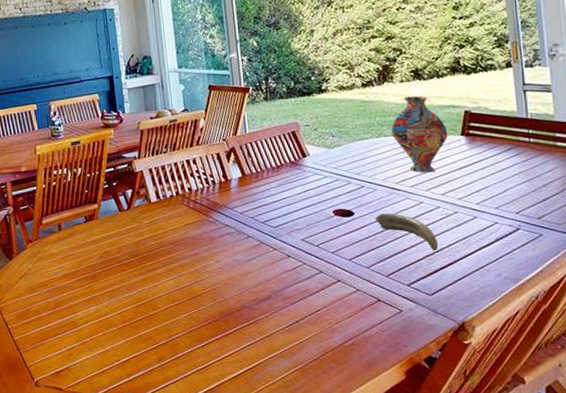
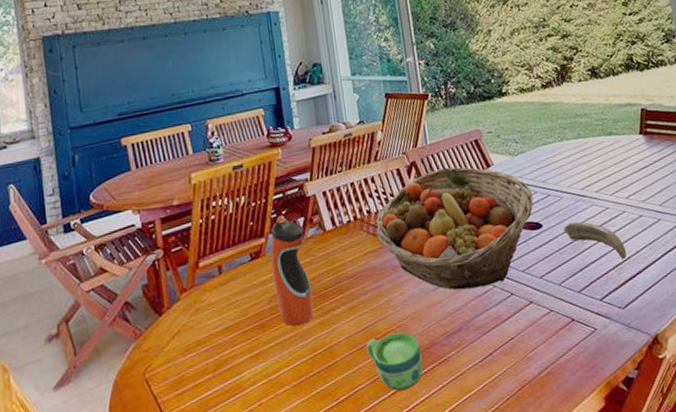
water bottle: none [102,187,139,280] -> present [271,216,314,327]
cup: none [183,294,234,343] -> present [366,332,424,391]
fruit basket: none [195,154,347,264] -> present [375,167,534,290]
vase: present [391,96,448,173] -> none [573,95,628,177]

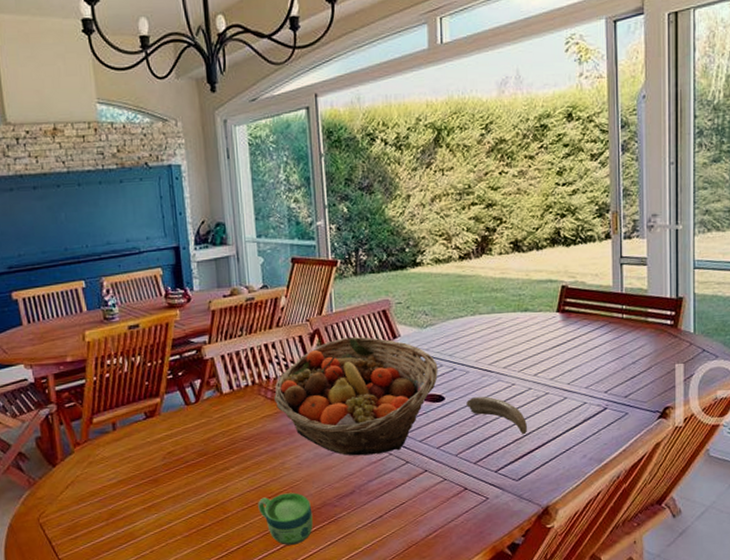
water bottle: present [271,216,314,327] -> none [165,377,208,483]

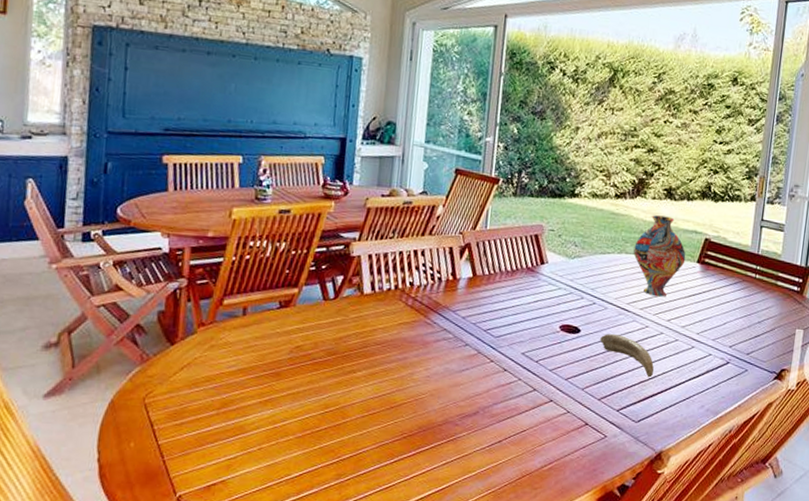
cup: present [258,492,313,545] -> none [378,405,433,460]
fruit basket: present [273,336,438,456] -> none [413,255,579,378]
vase: none [487,270,544,353] -> present [633,215,686,297]

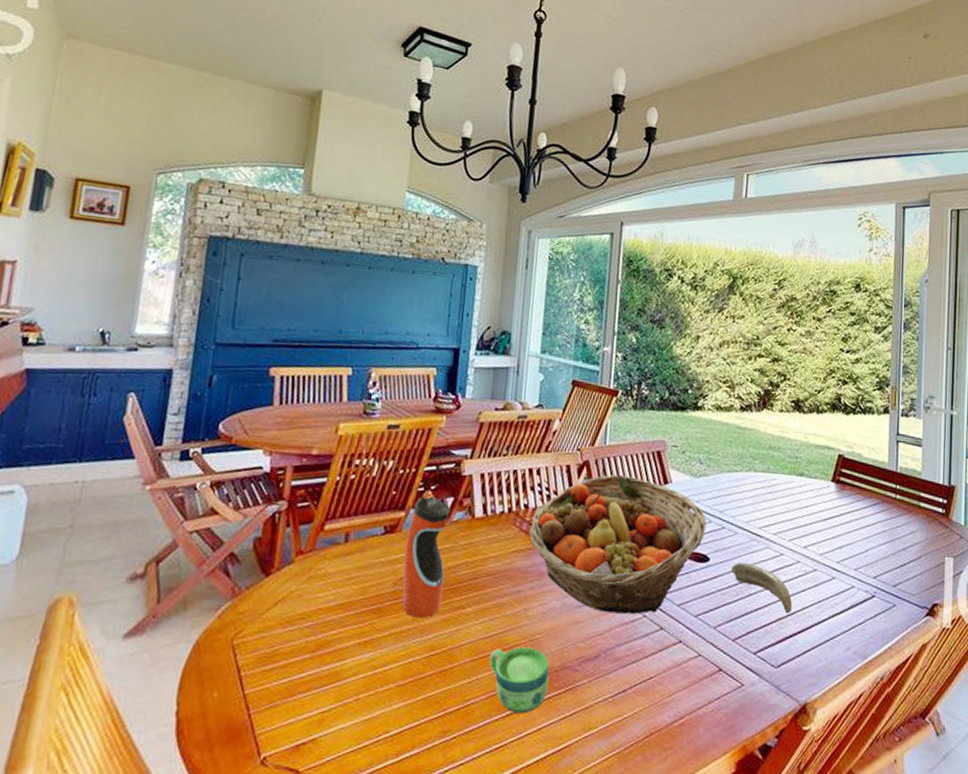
water bottle: none [297,270,341,381] -> present [402,491,451,618]
cup: none [378,405,433,460] -> present [489,647,550,714]
fruit basket: none [413,255,579,378] -> present [528,474,707,615]
vase: present [633,215,686,297] -> none [763,429,819,521]

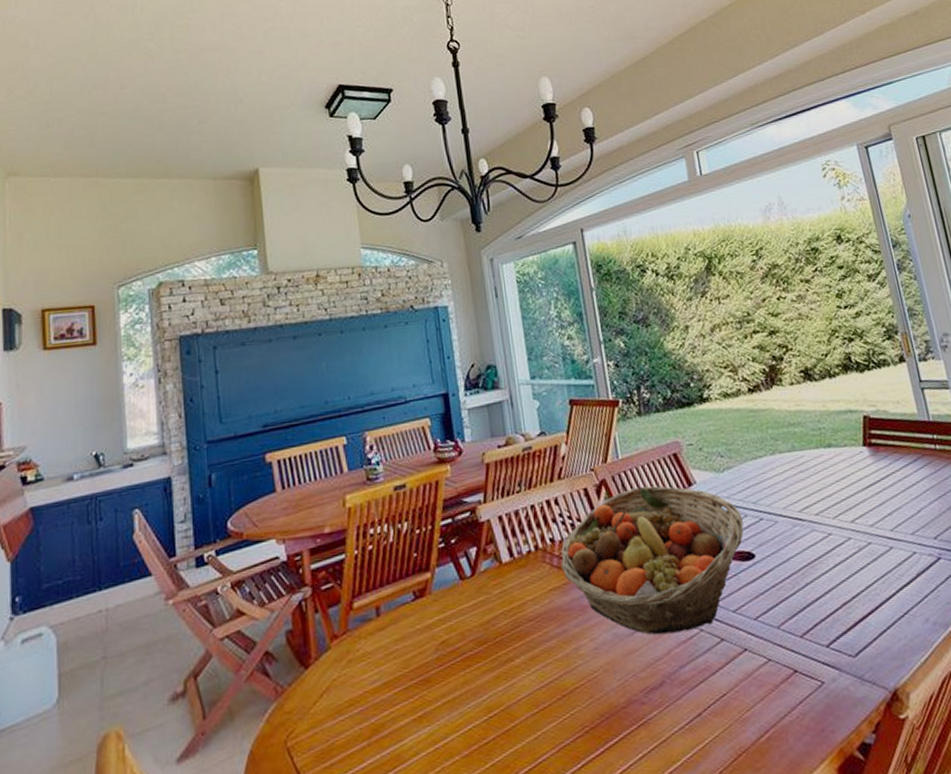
water bottle: present [402,491,451,618] -> none [437,545,489,681]
cup: present [489,647,550,714] -> none [550,687,620,762]
animal claw: present [731,563,793,614] -> none [780,550,856,597]

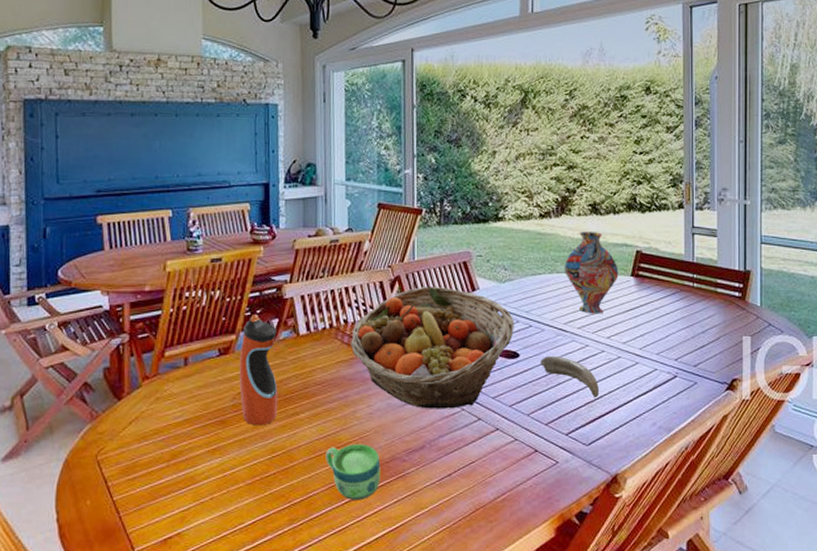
water bottle: none [437,545,489,681] -> present [239,315,278,426]
cup: none [550,687,620,762] -> present [326,444,381,500]
animal claw: none [780,550,856,597] -> present [540,356,600,398]
vase: none [786,400,850,496] -> present [565,232,619,314]

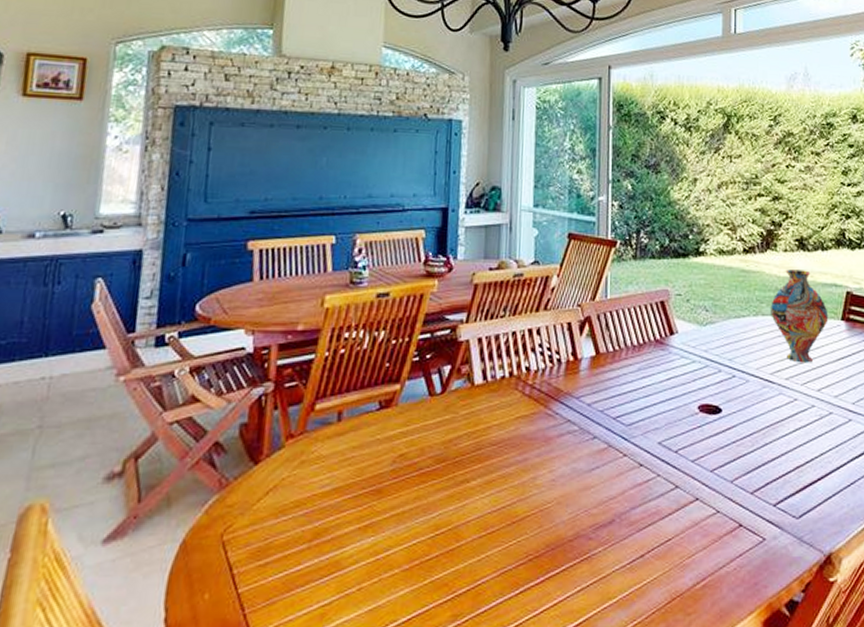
water bottle: present [239,315,278,426] -> none [401,360,449,496]
cup: present [326,444,381,500] -> none [498,518,563,589]
fruit basket: present [350,286,514,409] -> none [531,328,716,475]
animal claw: present [540,356,600,398] -> none [745,412,810,462]

